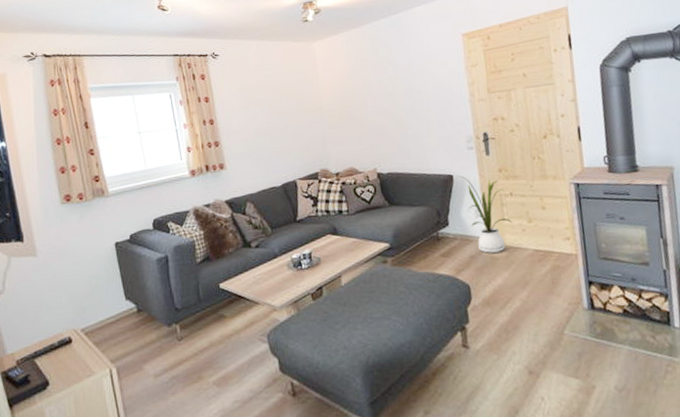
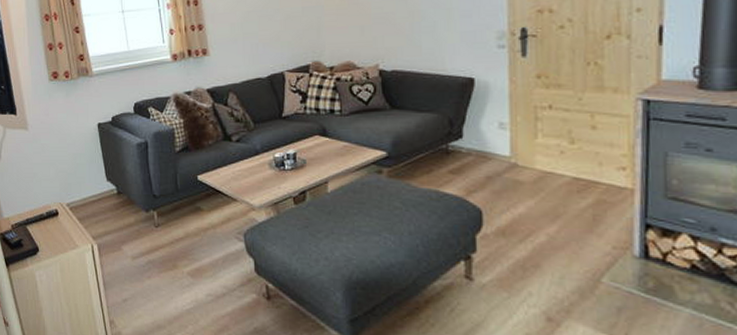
house plant: present [457,175,513,253] -> none [480,79,548,175]

